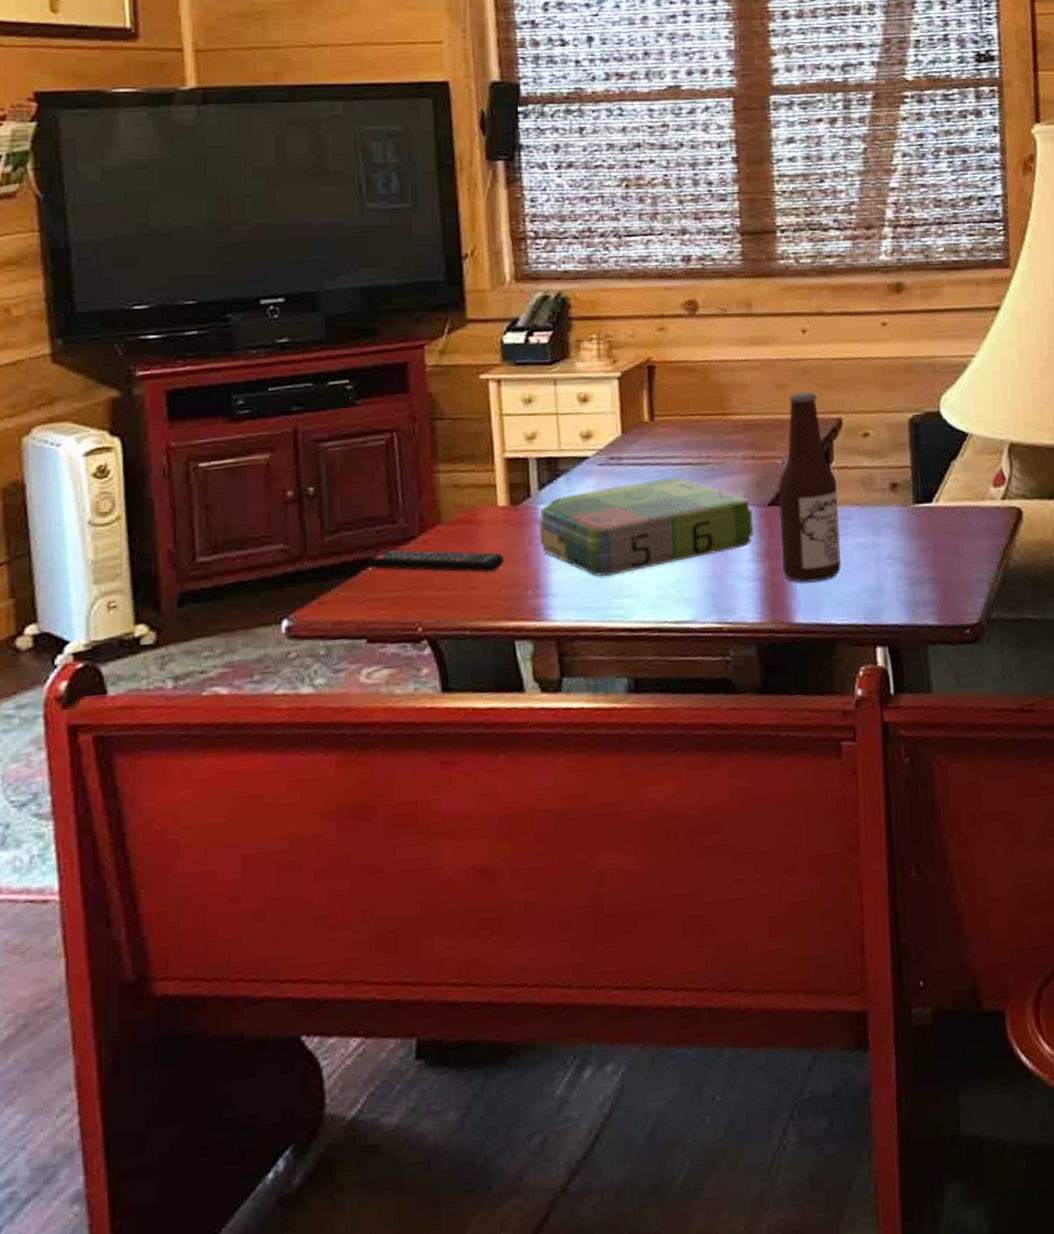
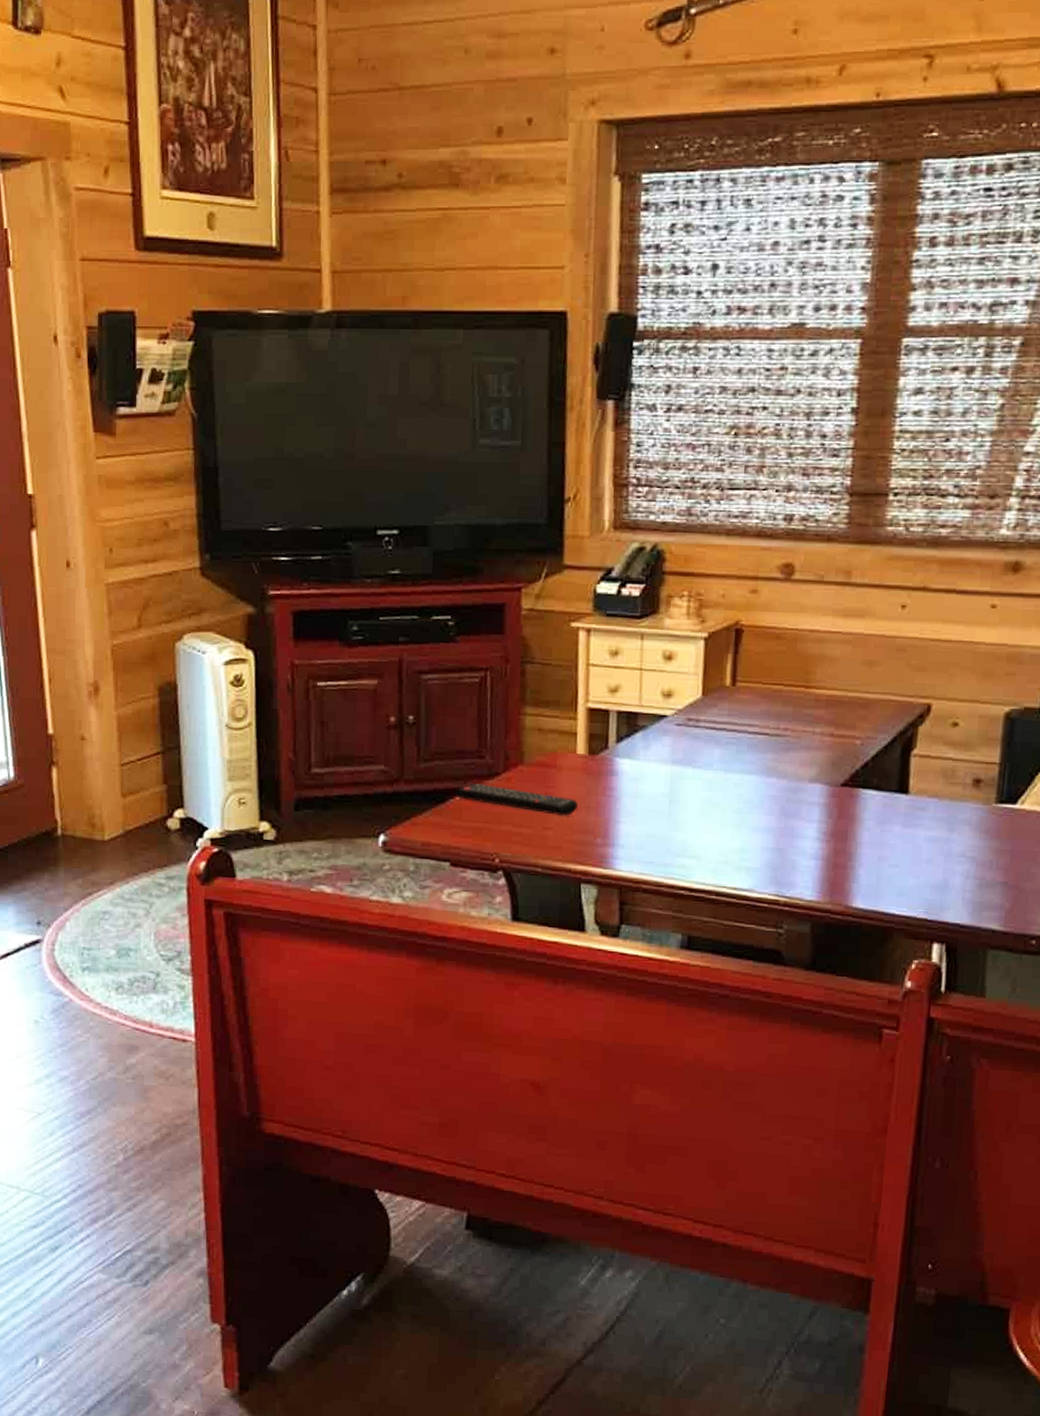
board game: present [538,477,754,576] -> none [612,745,824,835]
root beer bottle: present [777,392,841,583] -> none [847,672,917,870]

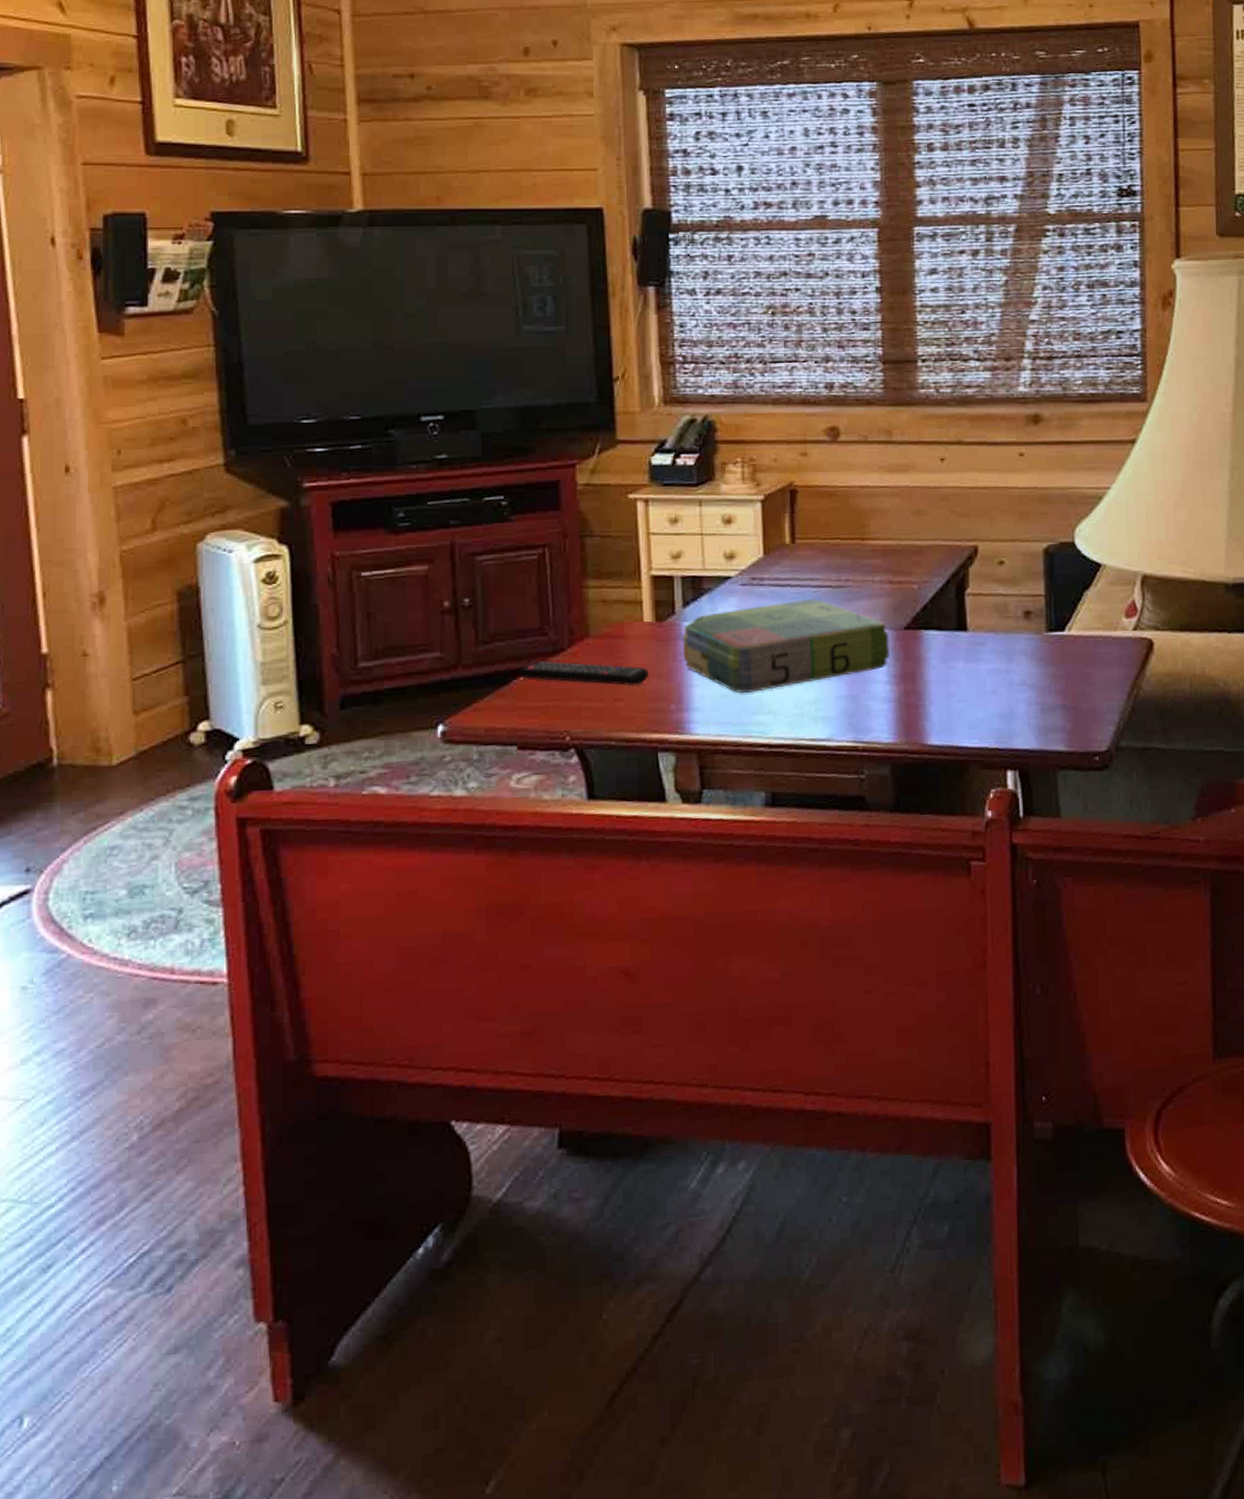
board game: none [612,745,824,835] -> present [682,599,890,693]

